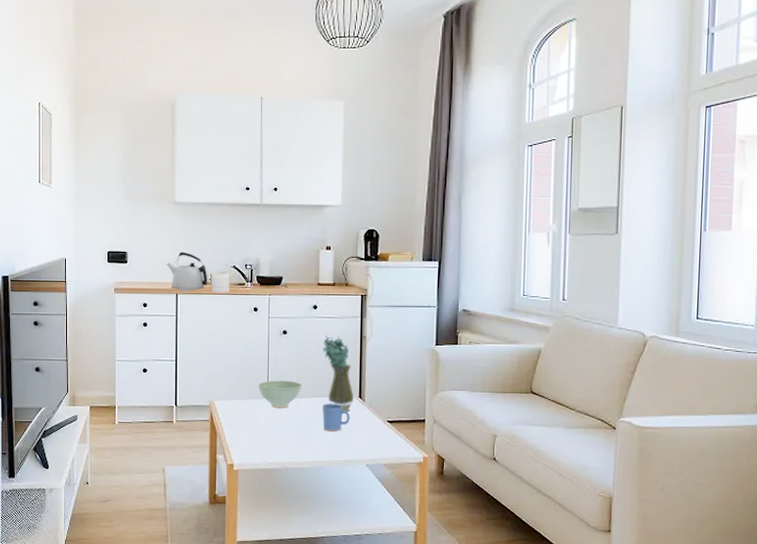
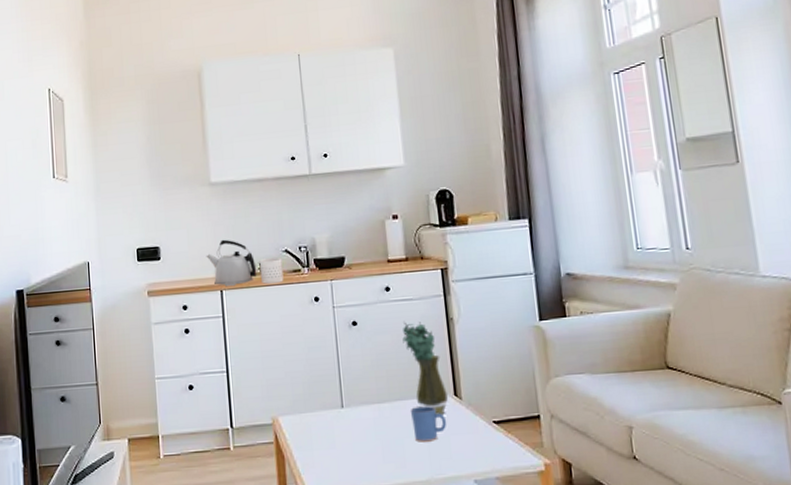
bowl: present [257,380,302,408] -> none [328,382,383,419]

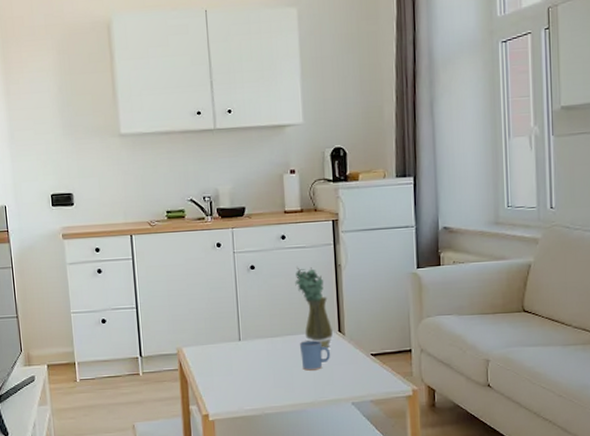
kettle: present [206,239,257,287] -> none [116,188,164,232]
mug: present [259,257,284,285] -> none [166,205,189,231]

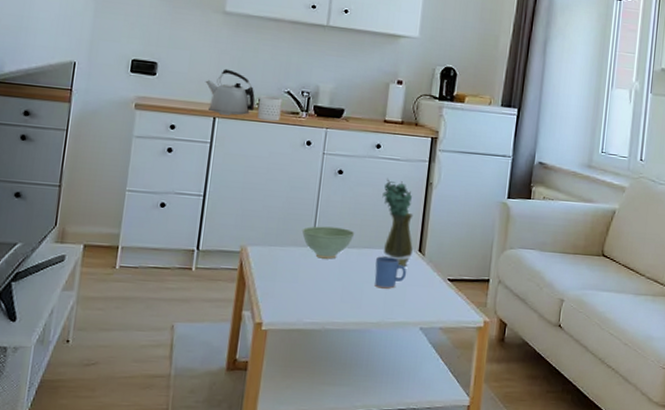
kettle: none [116,188,164,232] -> present [205,69,255,116]
mug: none [166,205,189,231] -> present [256,95,283,122]
bowl: none [227,319,276,350] -> present [301,226,355,259]

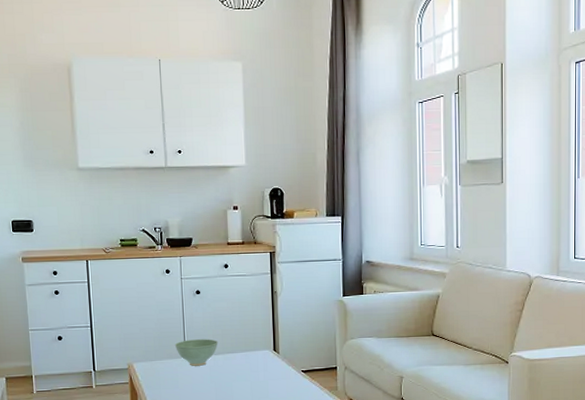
kettle: present [205,69,255,116] -> none [74,217,118,258]
mug: present [256,95,283,122] -> none [120,235,141,258]
mug: present [374,256,407,289] -> none [239,358,267,385]
vase: present [382,179,414,267] -> none [236,293,268,365]

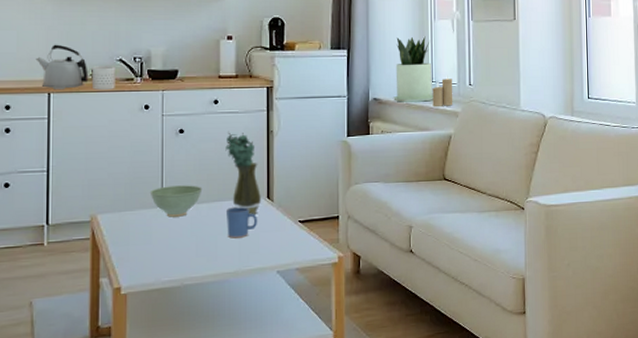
kettle: none [74,217,118,258] -> present [35,44,89,90]
mug: none [120,235,141,258] -> present [91,65,115,91]
vase: none [236,293,268,365] -> present [225,132,261,215]
mug: none [239,358,267,385] -> present [227,207,258,239]
planter: none [385,201,422,265] -> present [393,36,434,102]
candle: none [421,238,441,268] -> present [432,75,453,106]

